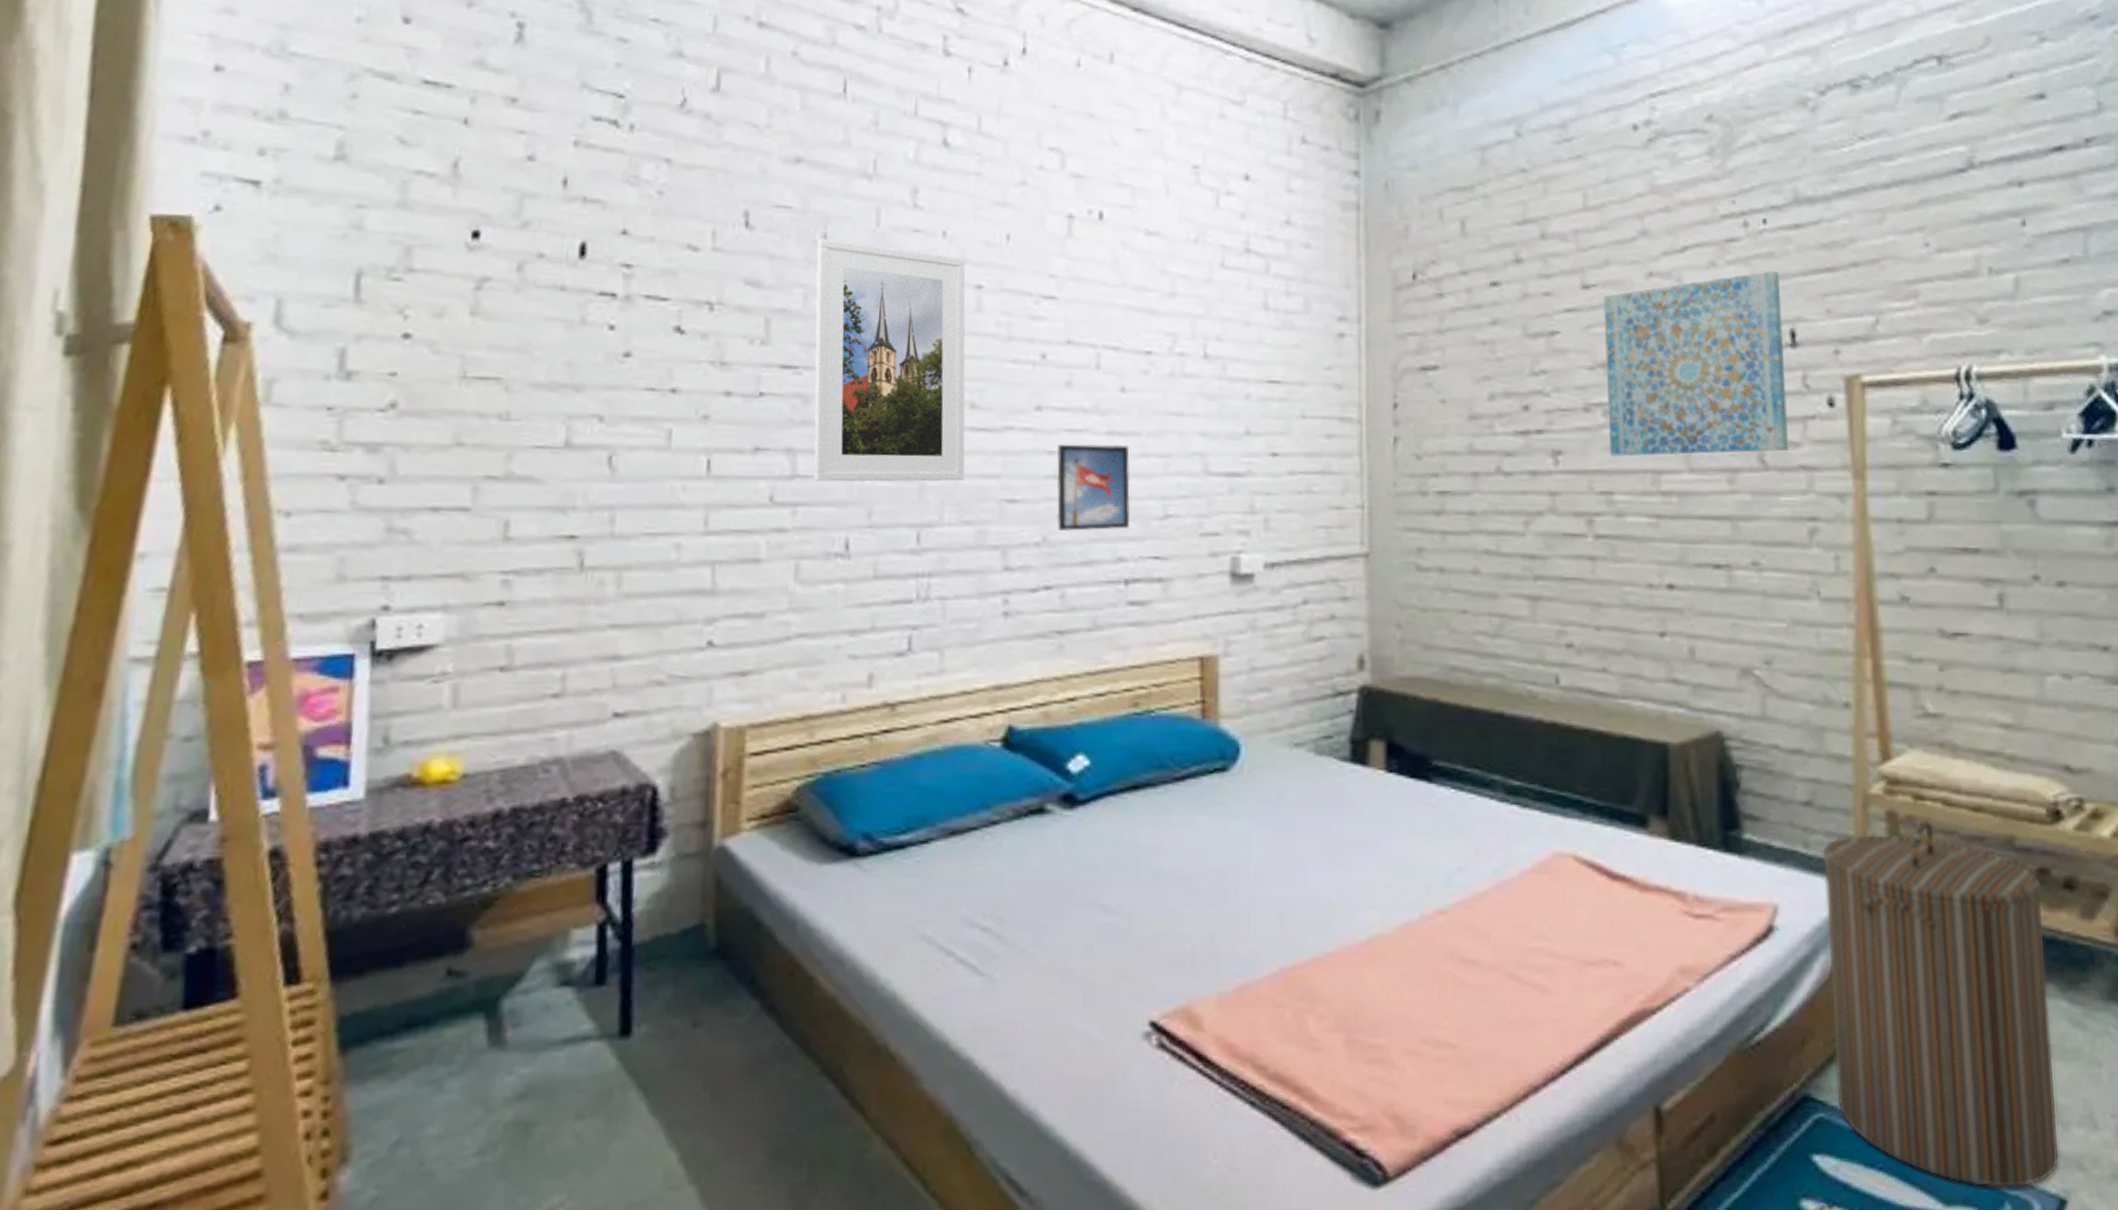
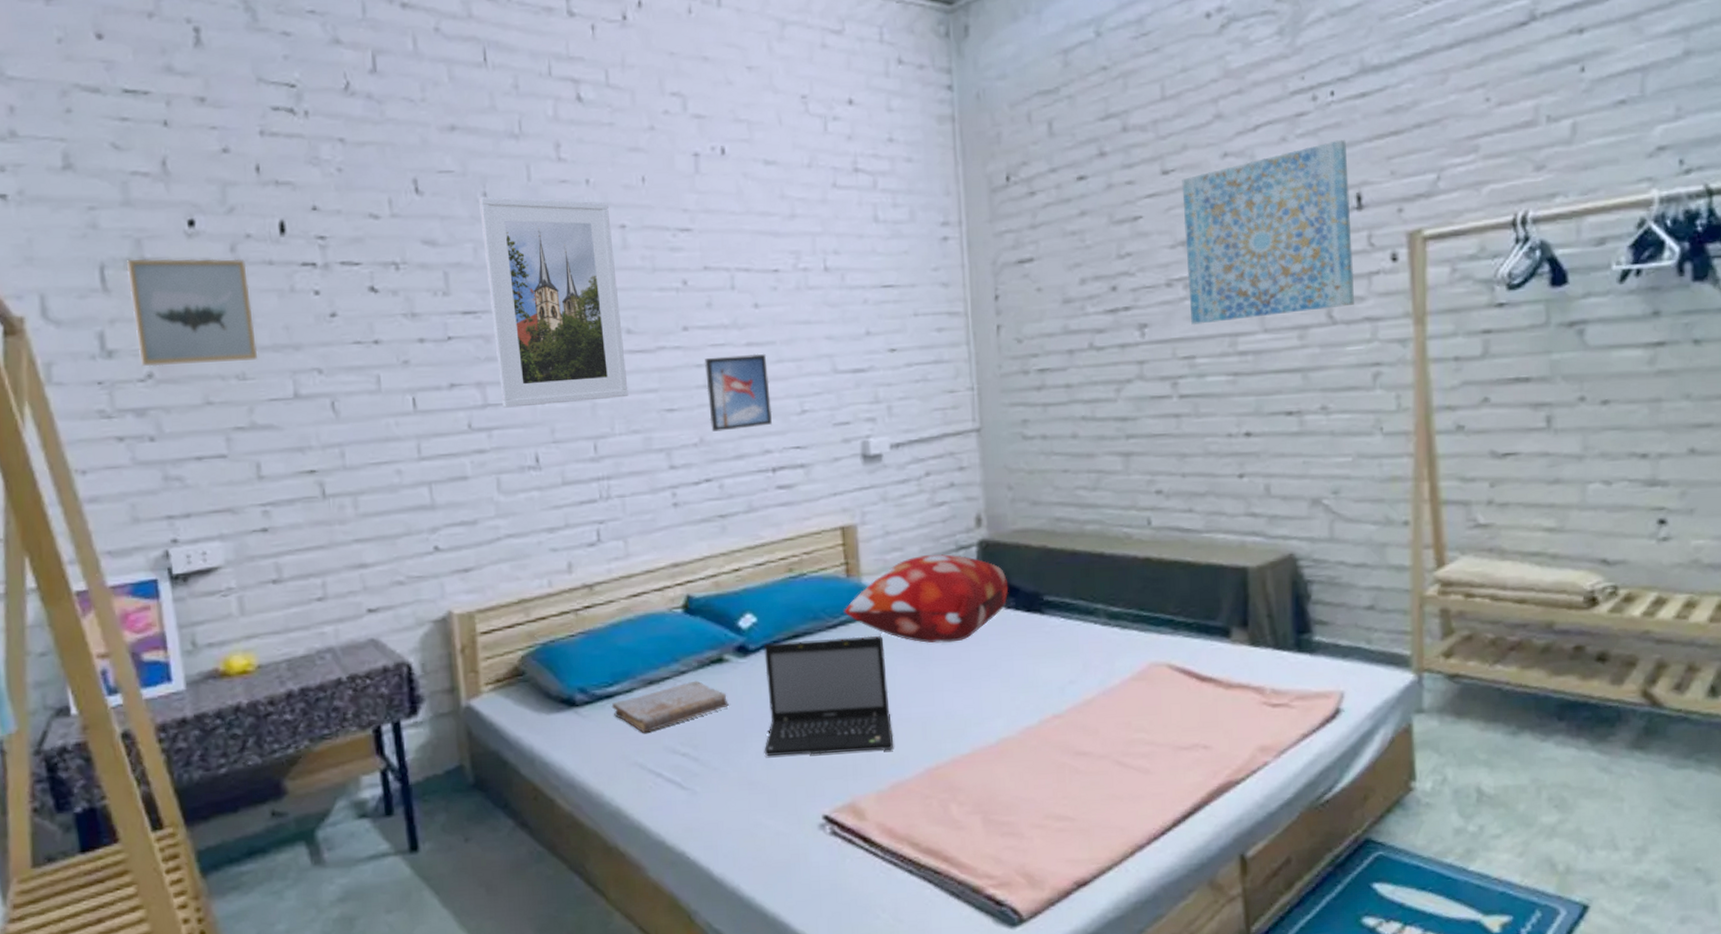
wall art: none [384,268,533,398] -> present [126,258,258,367]
book: none [901,834,1046,897] -> present [611,680,729,733]
laptop: none [1084,793,1244,942] -> present [764,636,894,757]
decorative pillow: none [1195,699,1392,810] -> present [844,554,1009,644]
laundry hamper: present [1822,819,2060,1189] -> none [1383,613,1584,900]

